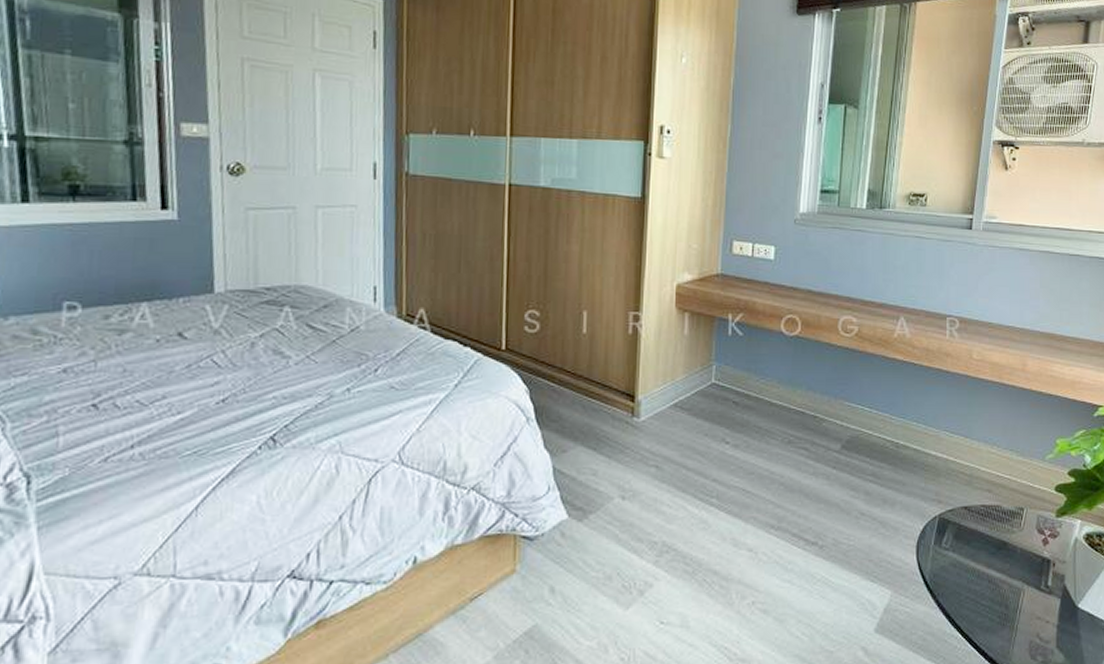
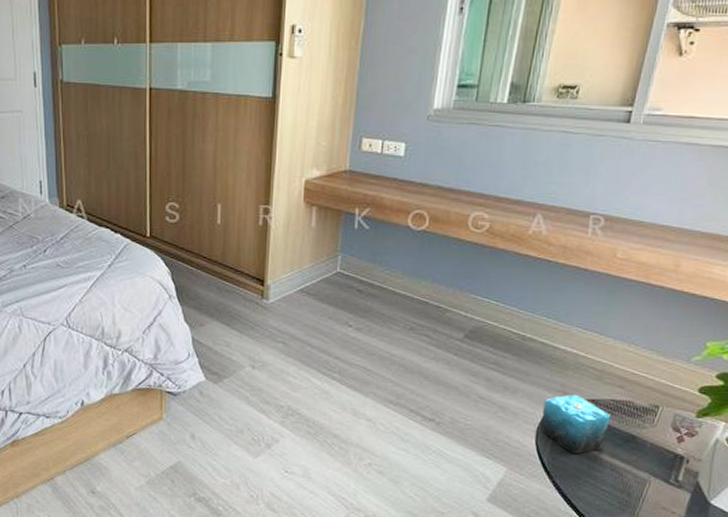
candle: none [920,502,983,568] -> present [540,394,611,454]

